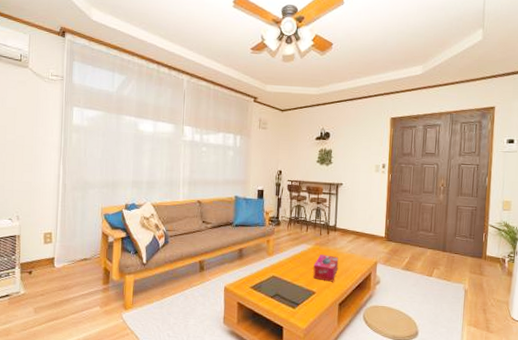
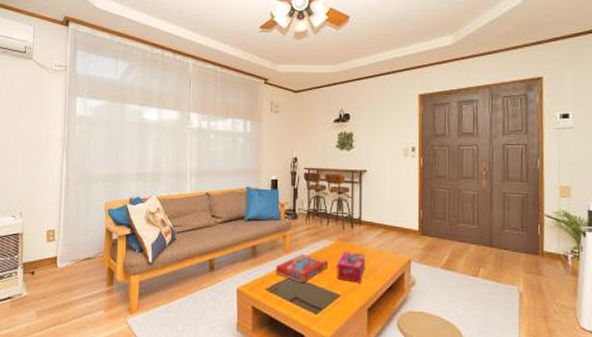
snack box: none [259,257,306,282] -> present [275,254,328,283]

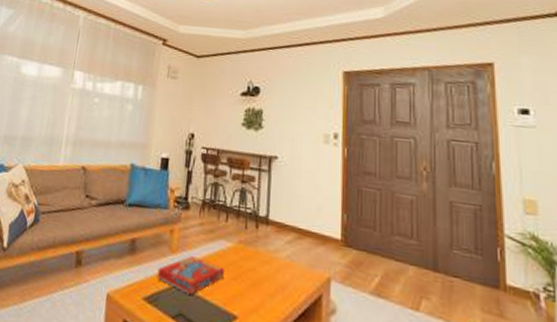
tissue box: present [336,251,366,283] -> none [234,258,273,304]

